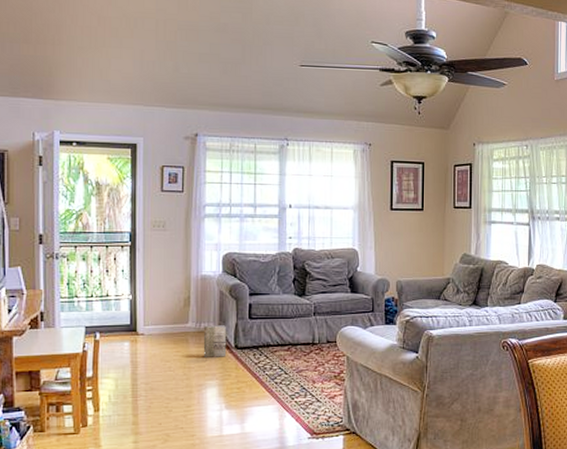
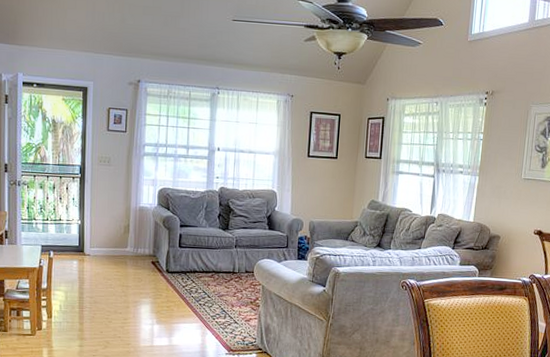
book: present [203,325,227,357] -> none [139,250,160,279]

